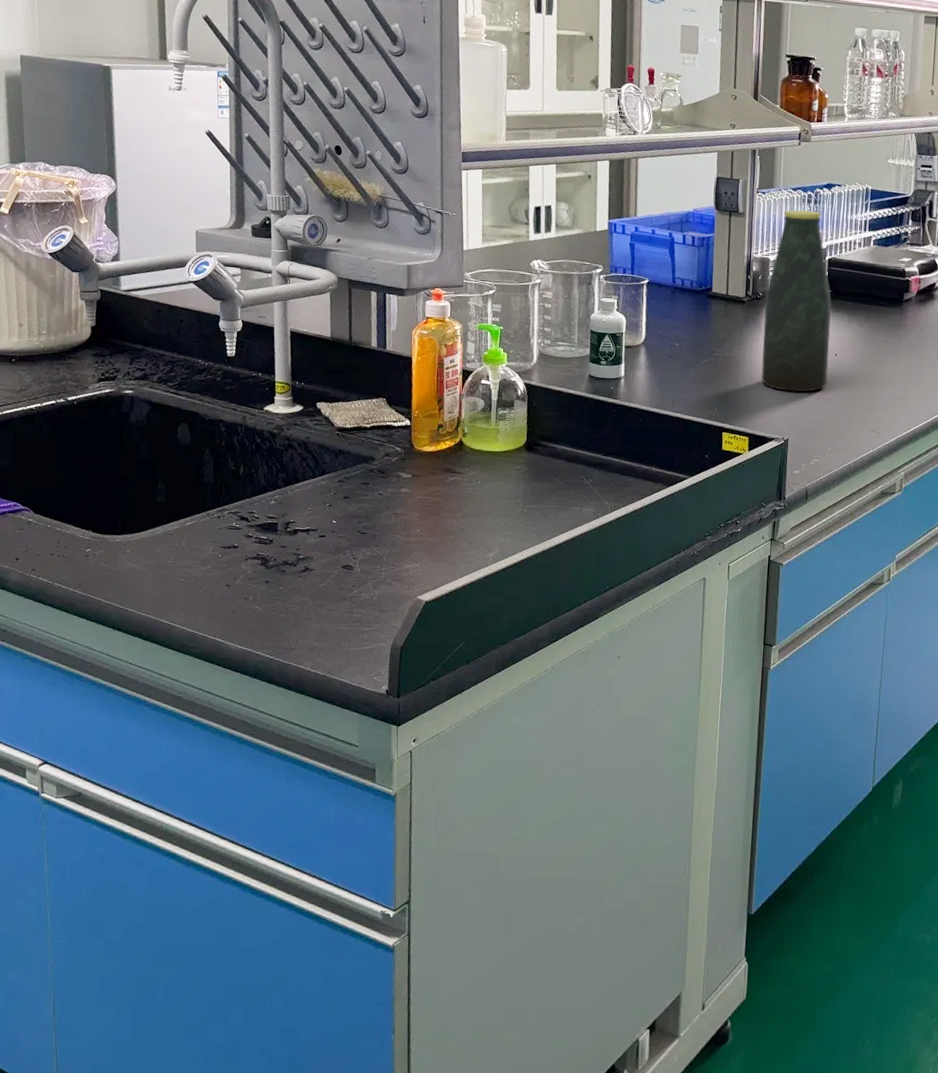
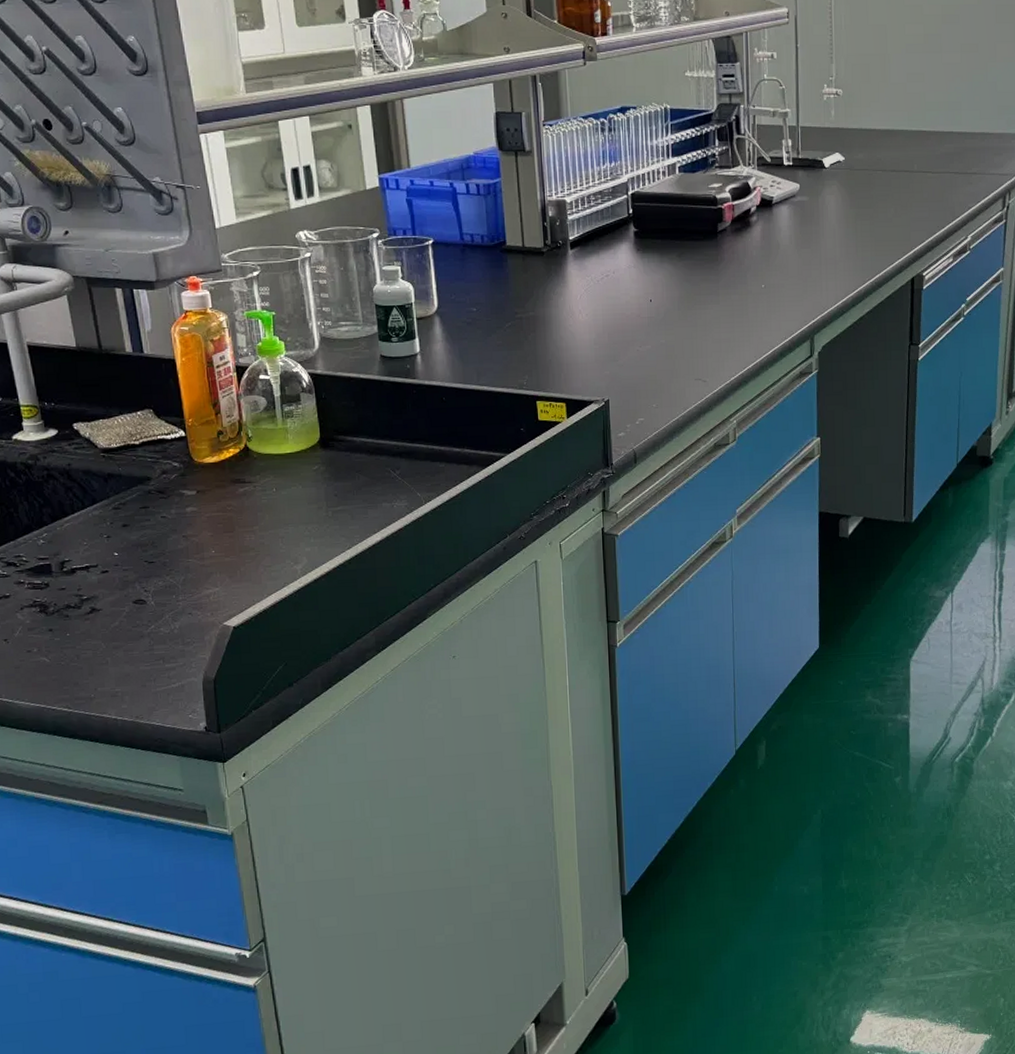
bottle: present [761,210,832,392] -> none [566,141,645,348]

